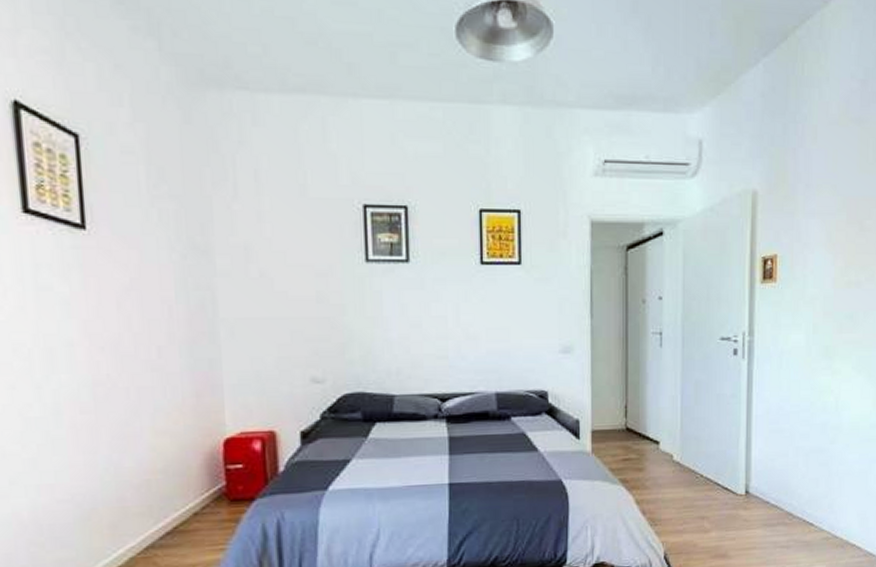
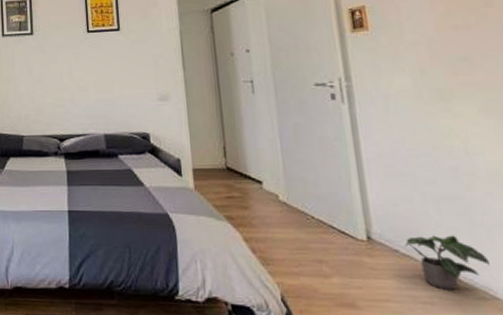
potted plant: none [775,485,836,534] -> present [405,235,490,290]

